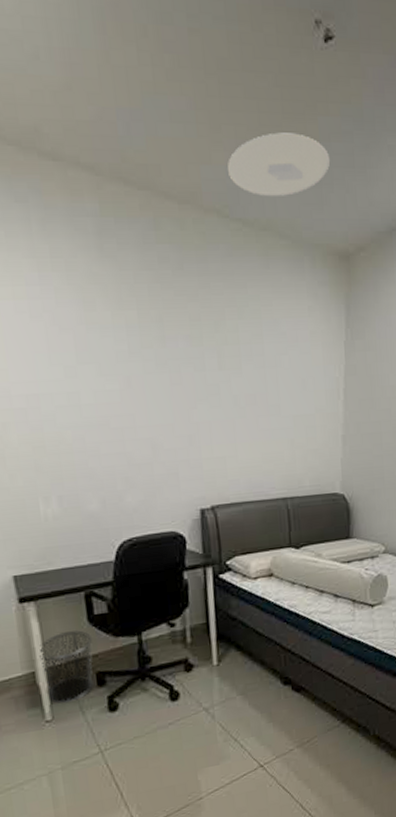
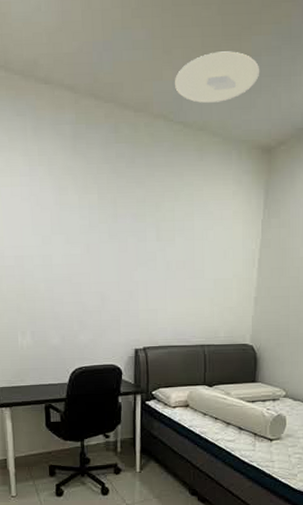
waste bin: present [39,630,94,704] -> none [10,432,49,486]

